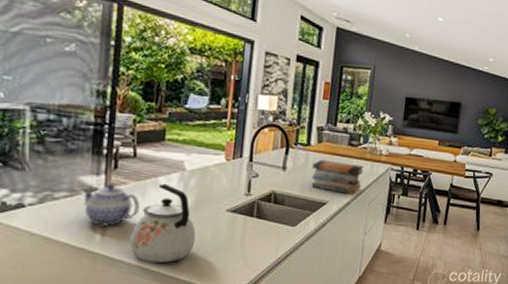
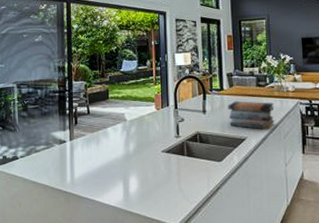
teapot: present [82,183,141,227] -> none [55,136,97,171]
kettle: present [129,183,196,263] -> none [91,133,141,198]

